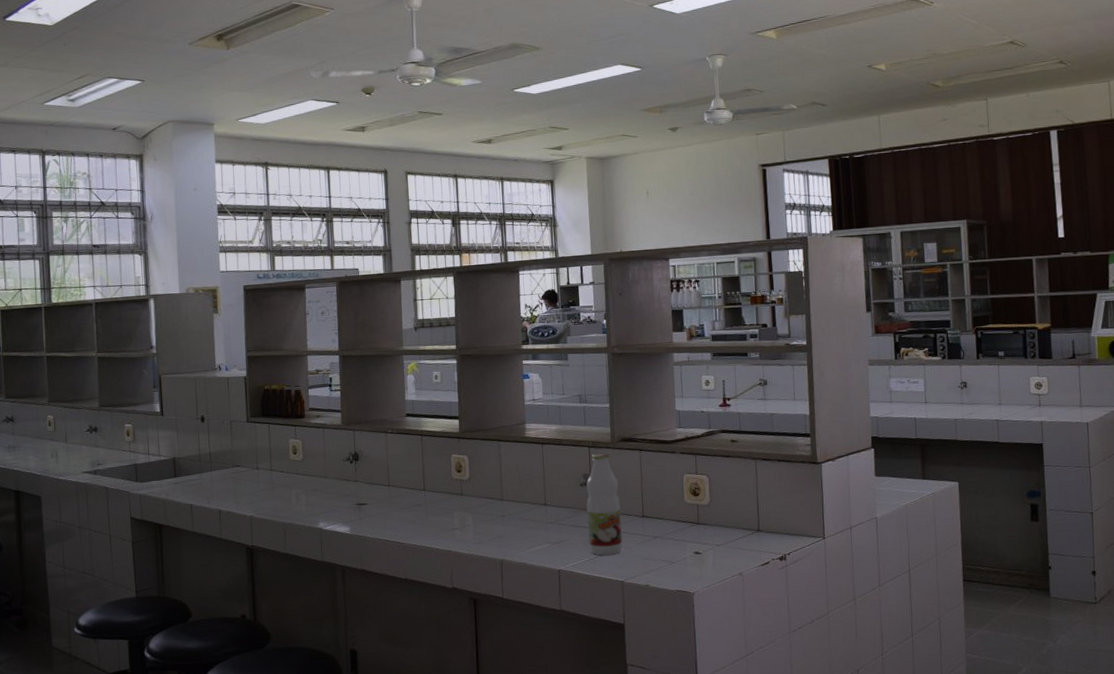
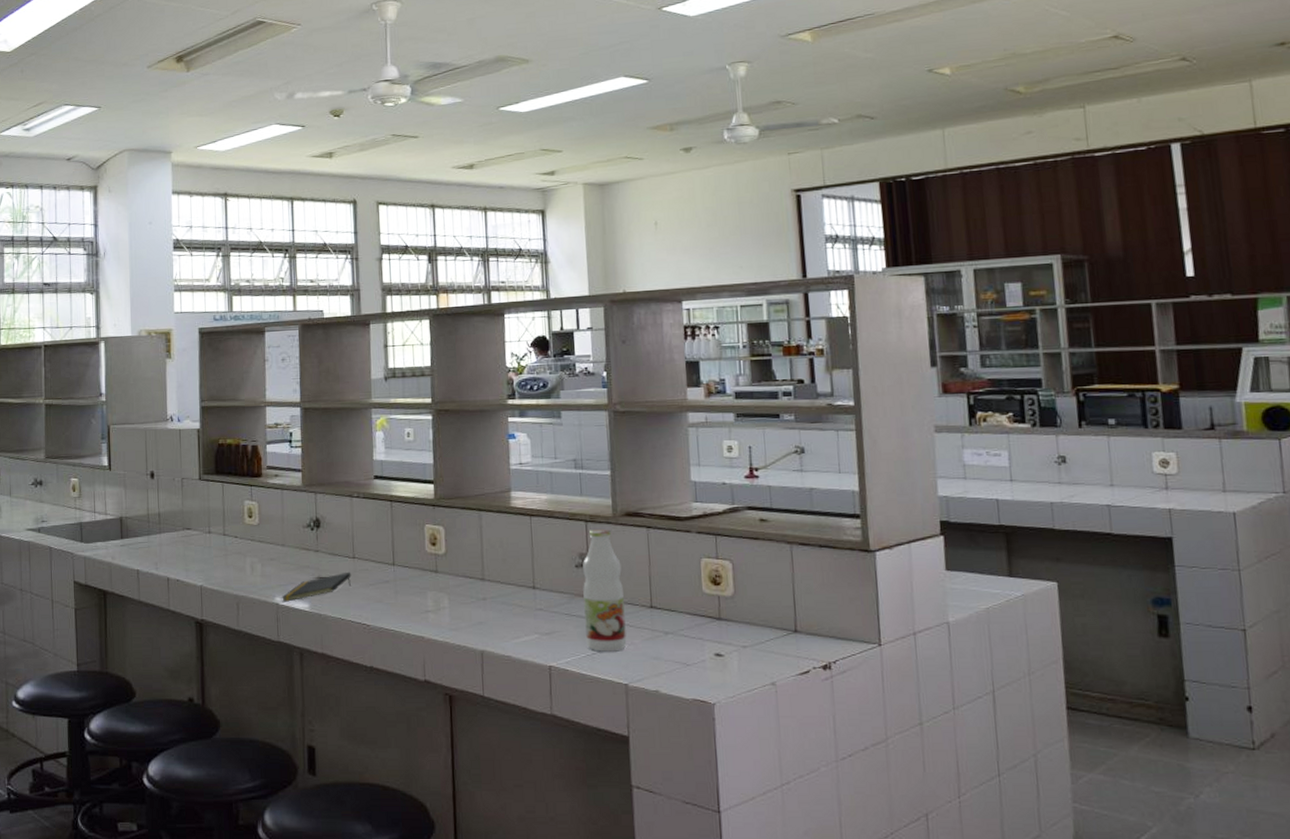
notepad: none [325,498,387,527] -> present [282,571,352,602]

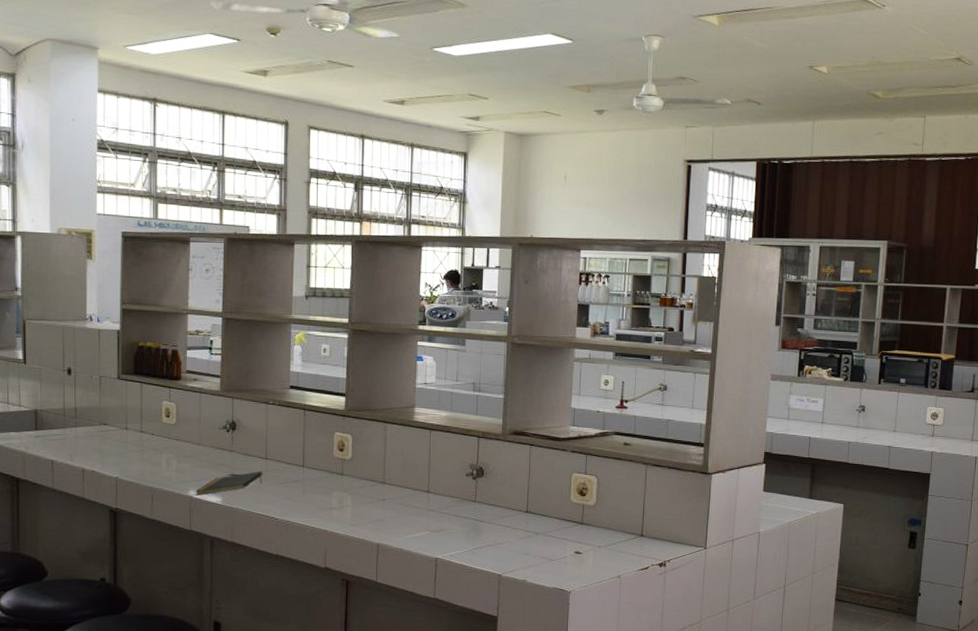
beverage bottle: present [583,528,627,652] -> none [470,444,505,548]

